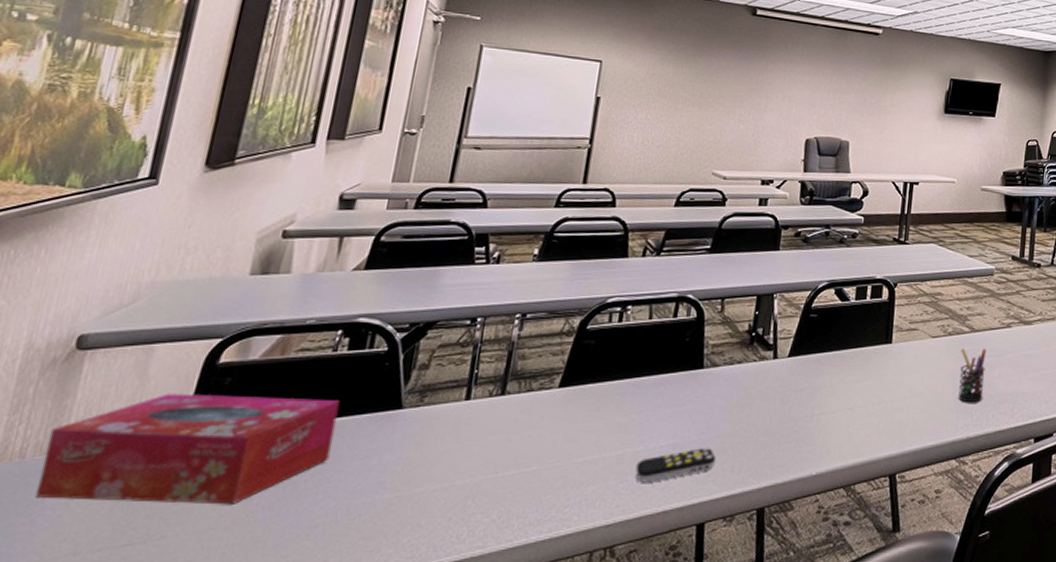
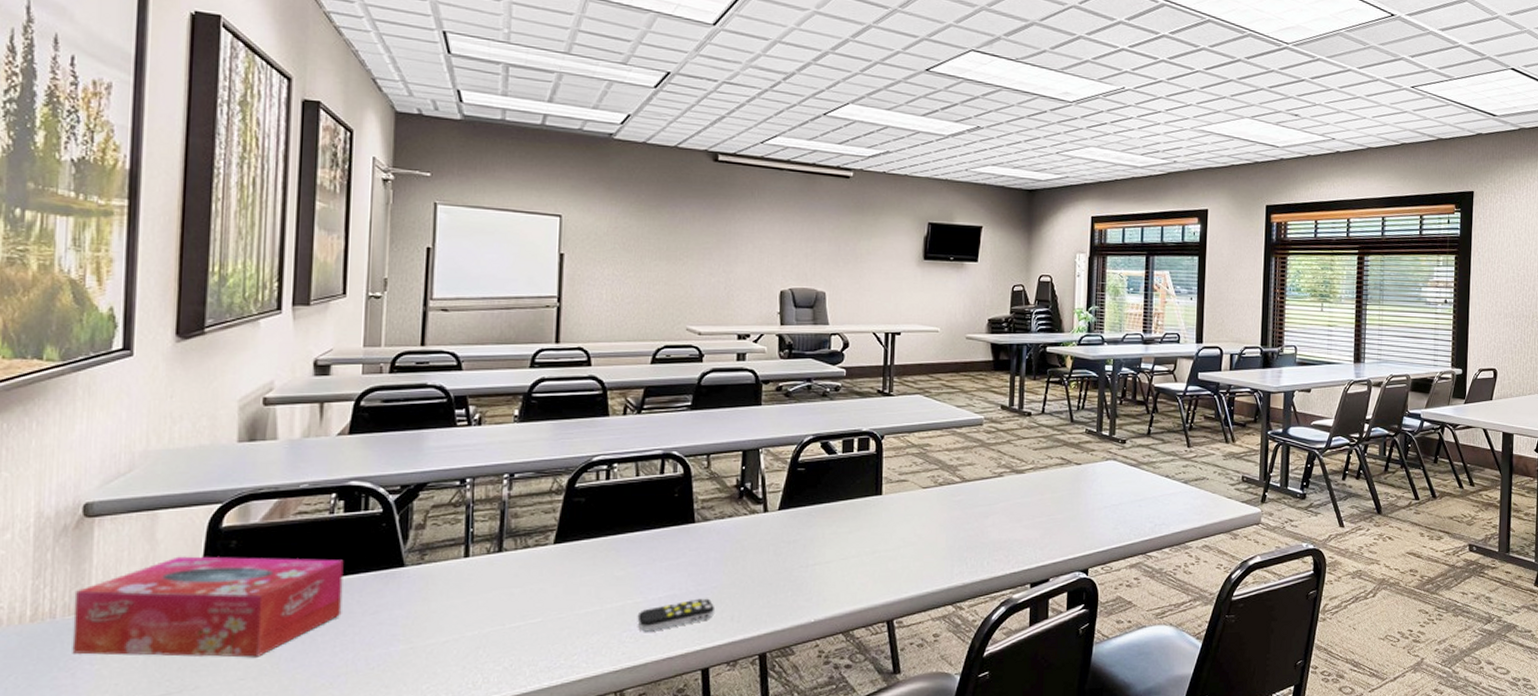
pen holder: present [958,348,987,403] -> none [952,497,979,551]

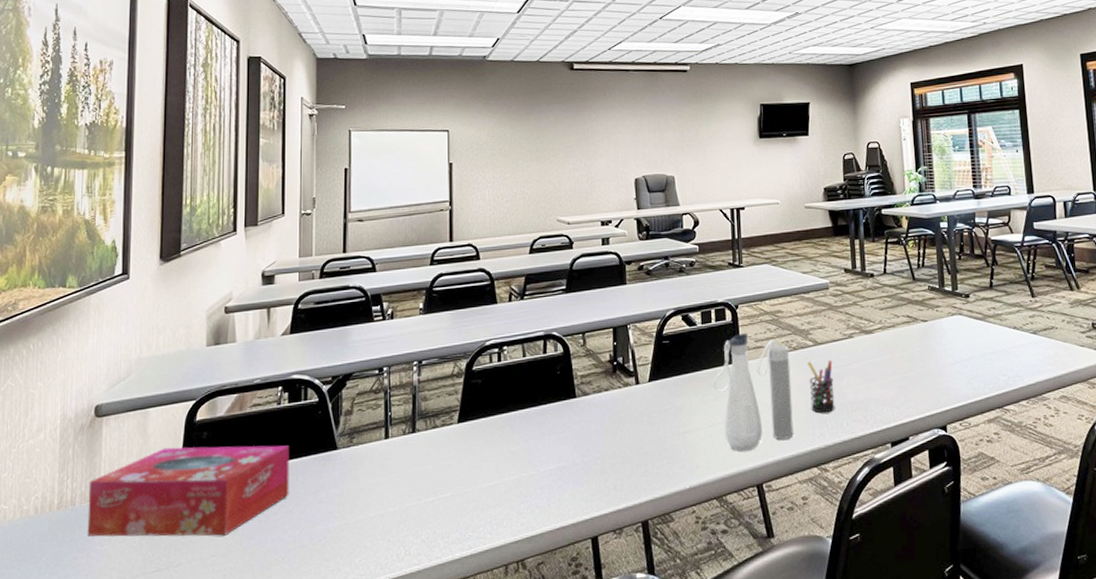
remote control: present [637,597,716,632] -> none [532,467,600,503]
water bottle: none [849,464,935,586] -> present [713,332,794,451]
pen holder: none [952,497,979,551] -> present [807,359,835,413]

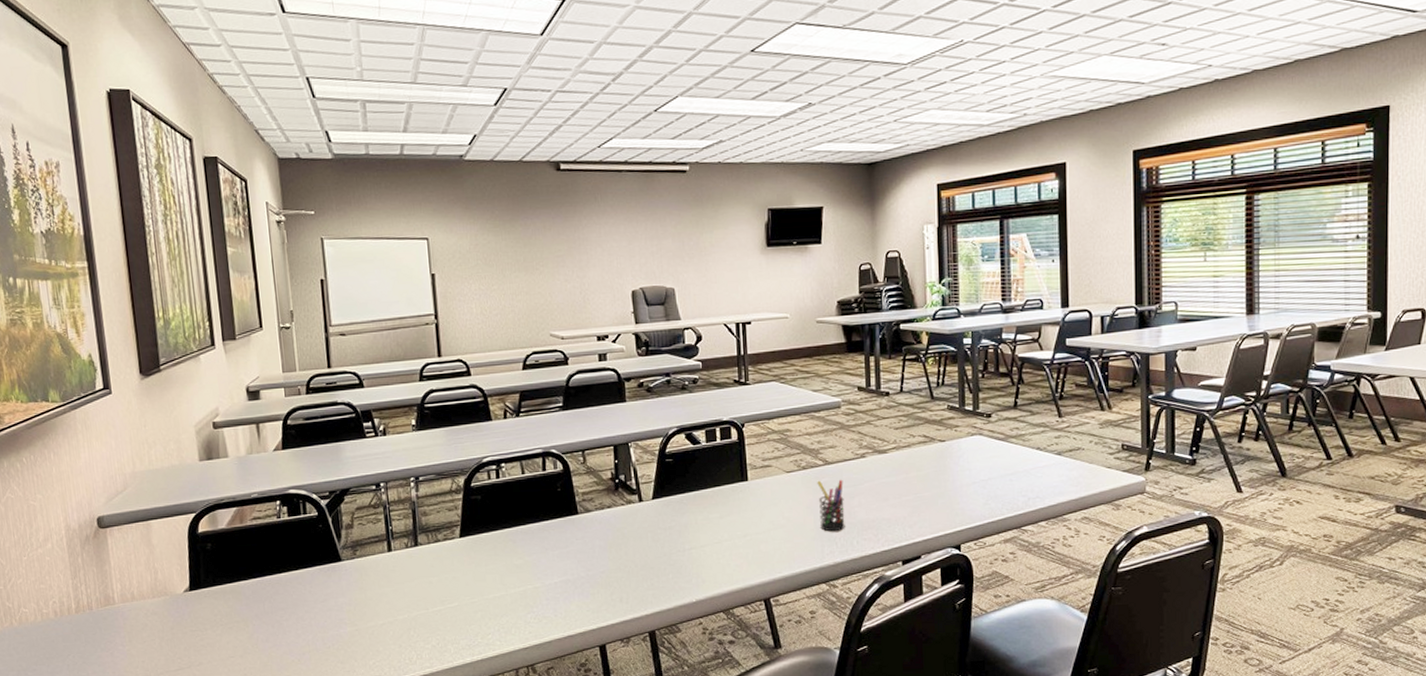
tissue box: present [87,445,290,537] -> none [102,556,299,639]
water bottle: present [713,332,794,451] -> none [719,451,802,567]

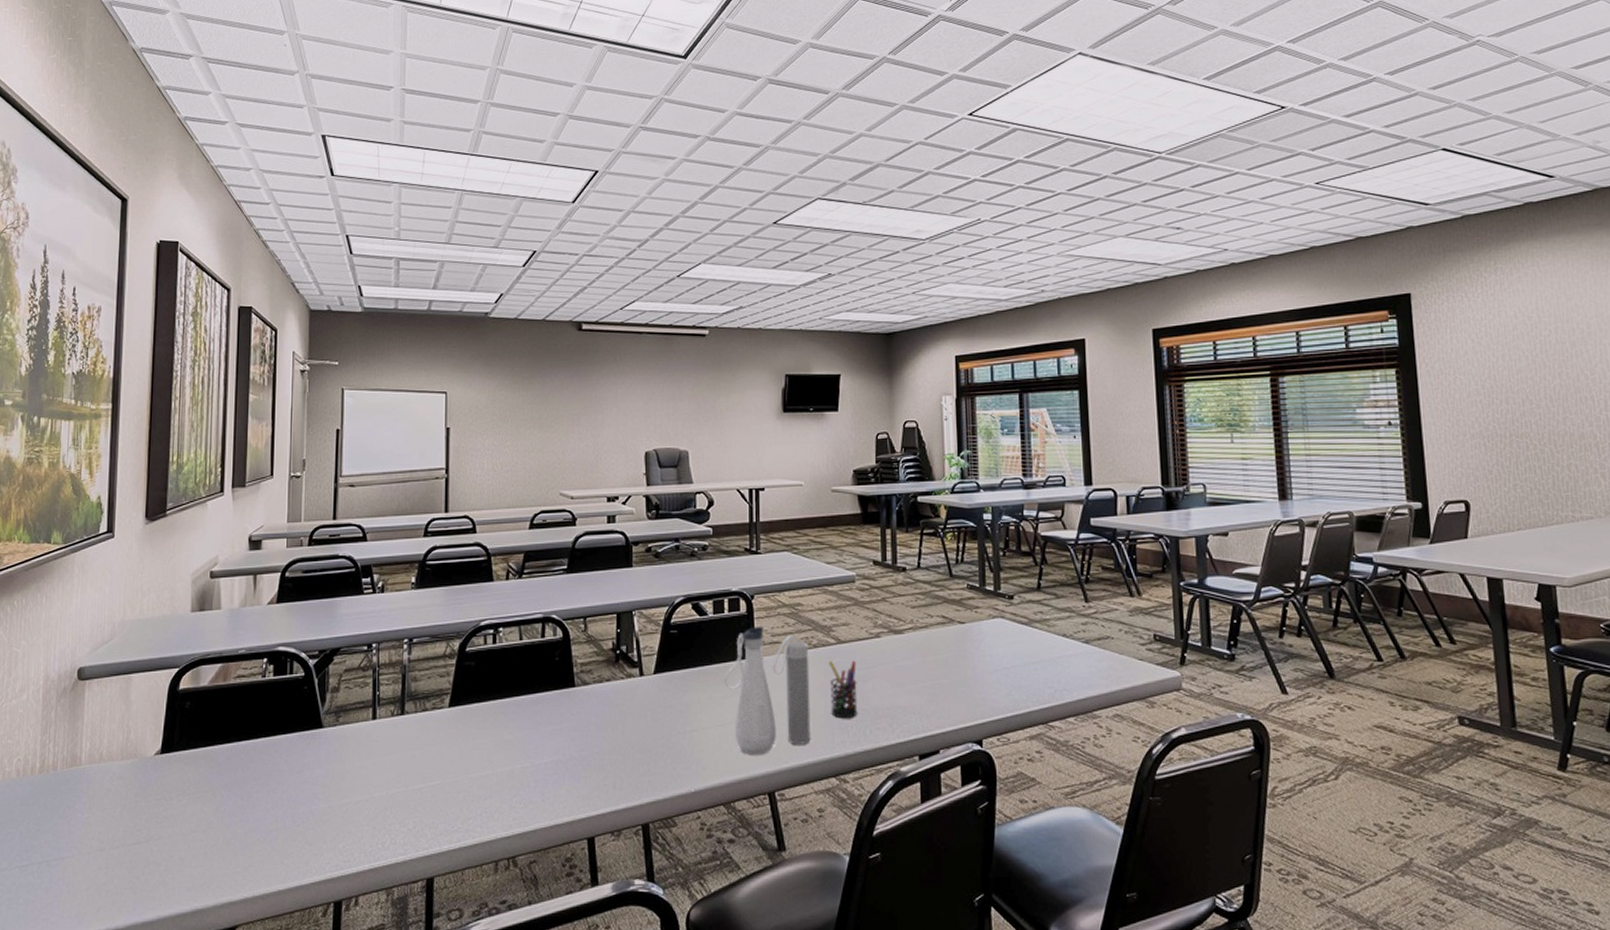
water bottle: none [719,451,802,567] -> present [724,626,811,755]

